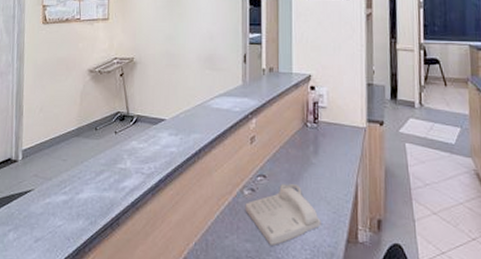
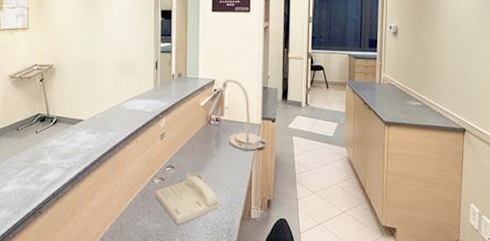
table lamp: none [294,74,374,160] -> present [199,79,266,151]

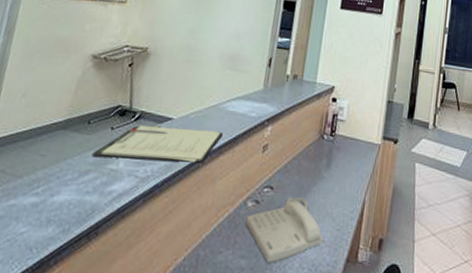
clipboard: none [24,126,126,155] -> present [91,125,223,163]
table lamp: present [199,79,266,151] -> none [313,87,385,177]

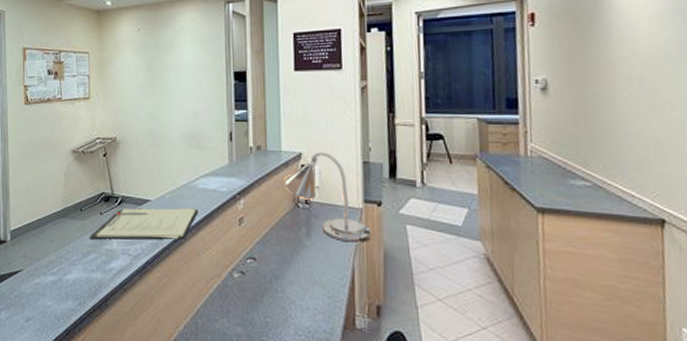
telephone: present [245,197,324,263] -> none [235,267,316,330]
table lamp: none [313,87,385,177] -> present [284,152,371,243]

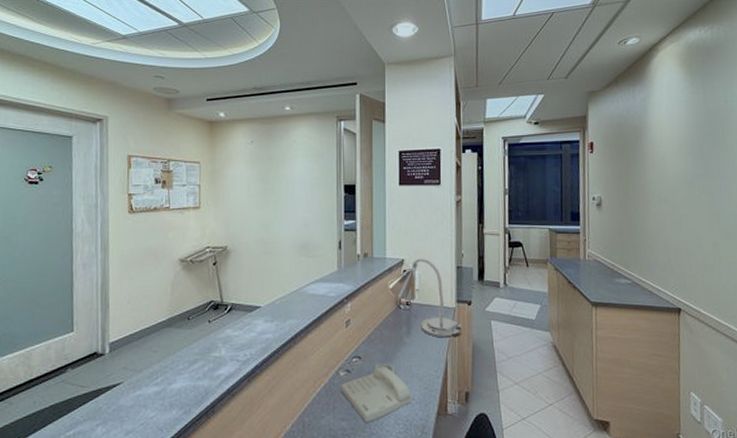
clipboard: present [89,208,198,240] -> none [196,313,307,347]
telephone: none [235,267,316,330] -> present [341,364,413,422]

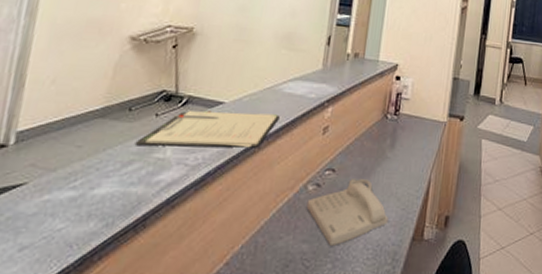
clipboard: none [196,313,307,347] -> present [134,110,280,148]
table lamp: present [388,258,462,338] -> none [376,64,451,155]

